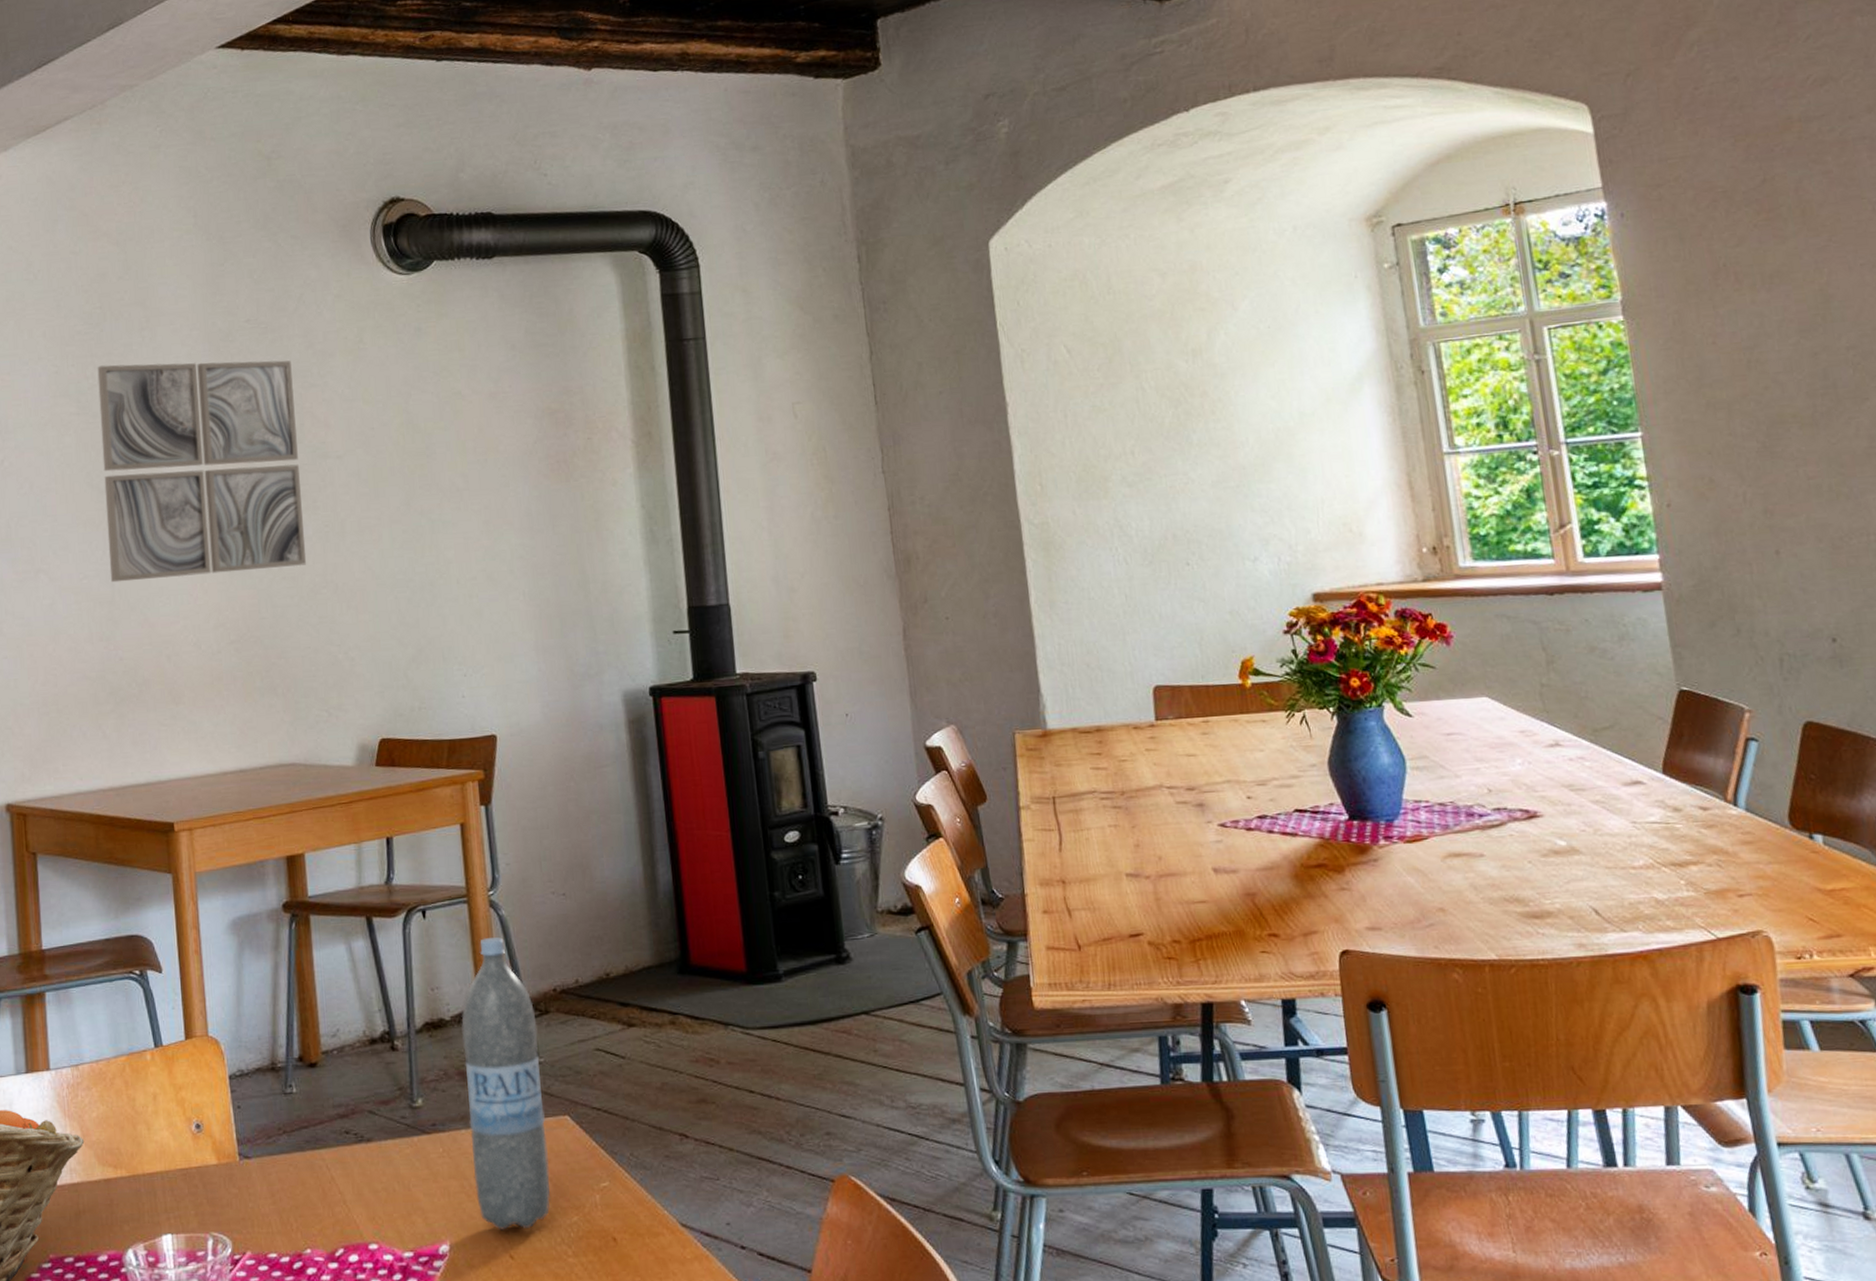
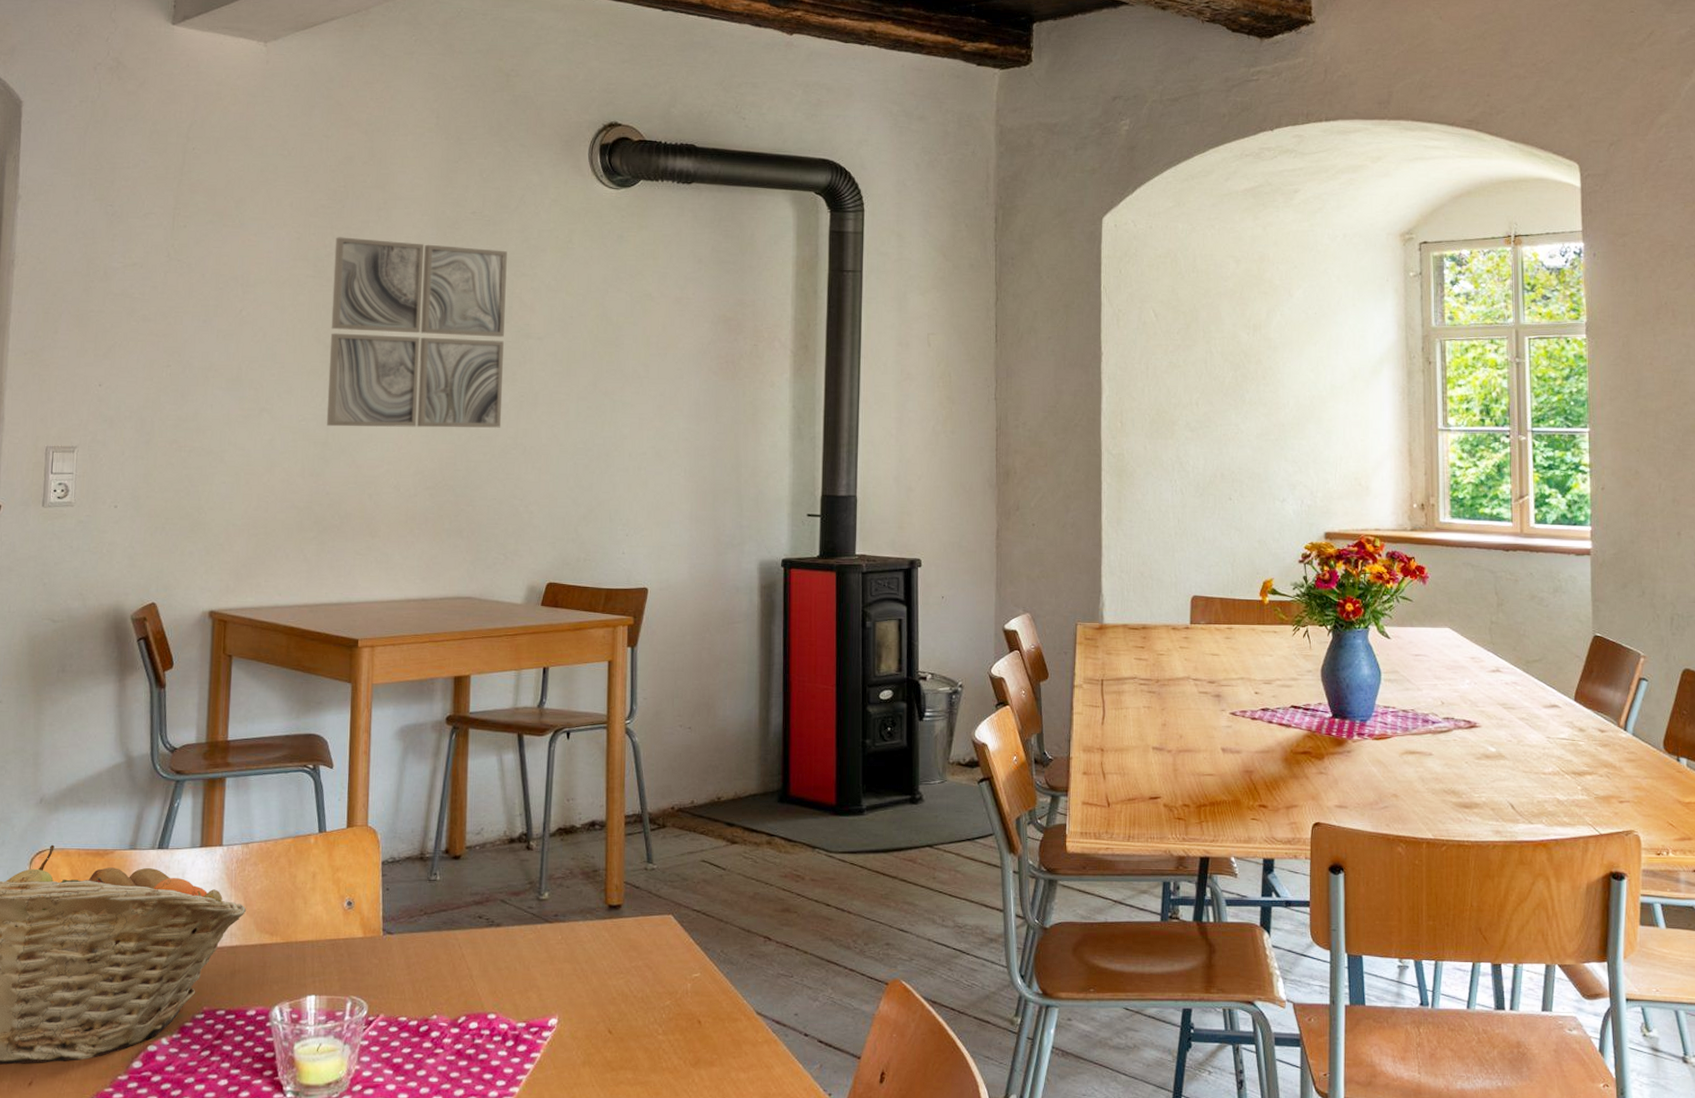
water bottle: present [461,936,550,1230] -> none [585,759,654,1009]

